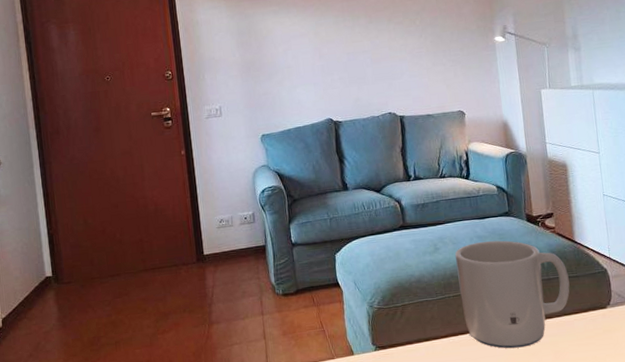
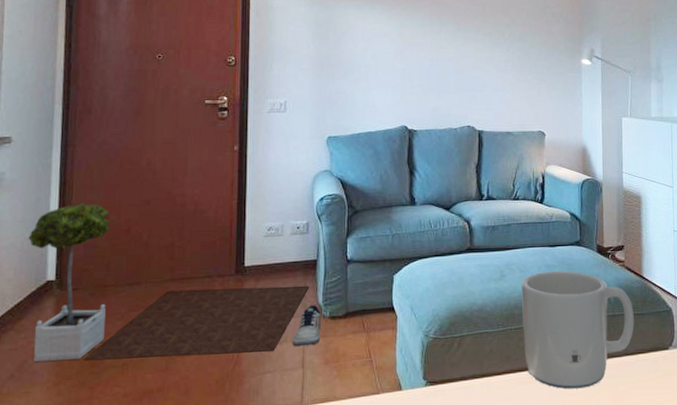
potted tree: none [26,210,98,343] -> present [28,203,111,362]
doormat: none [83,269,262,340] -> present [83,286,310,360]
shoe: none [253,284,277,322] -> present [293,305,322,347]

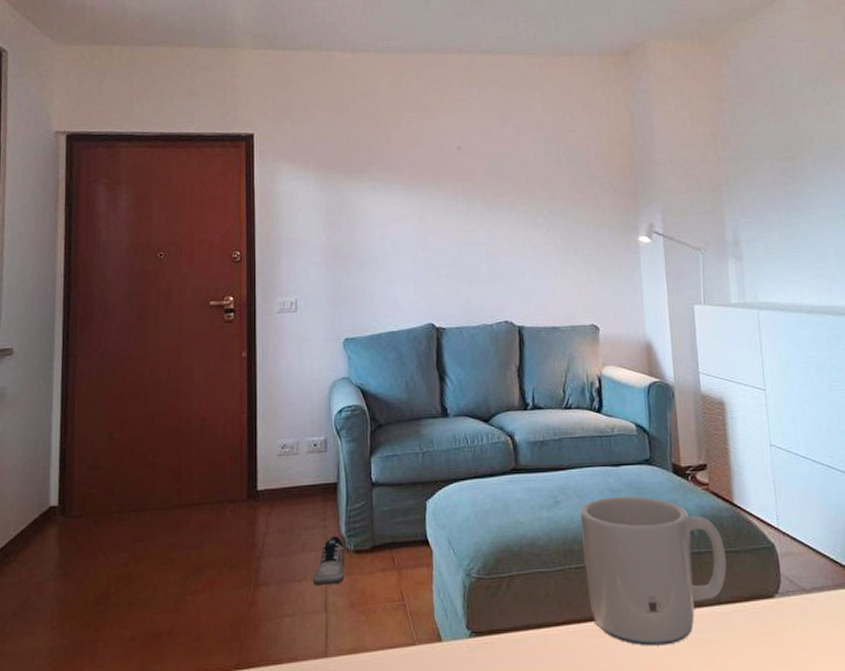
potted tree: present [28,203,111,362] -> none [30,419,114,598]
doormat: present [83,286,310,360] -> none [87,513,331,597]

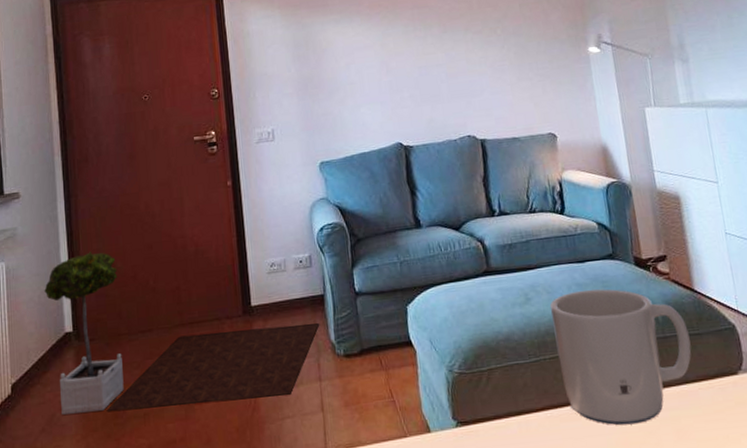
potted tree: none [30,419,114,598] -> present [44,252,124,415]
doormat: none [87,513,331,597] -> present [106,323,320,411]
shoe: present [313,536,346,586] -> none [308,343,337,389]

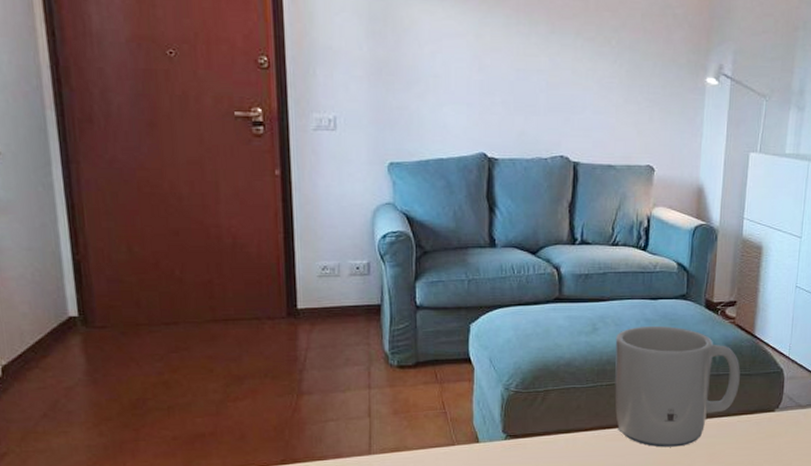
potted tree: present [44,252,124,415] -> none [39,230,144,401]
doormat: present [106,323,320,411] -> none [122,332,374,402]

